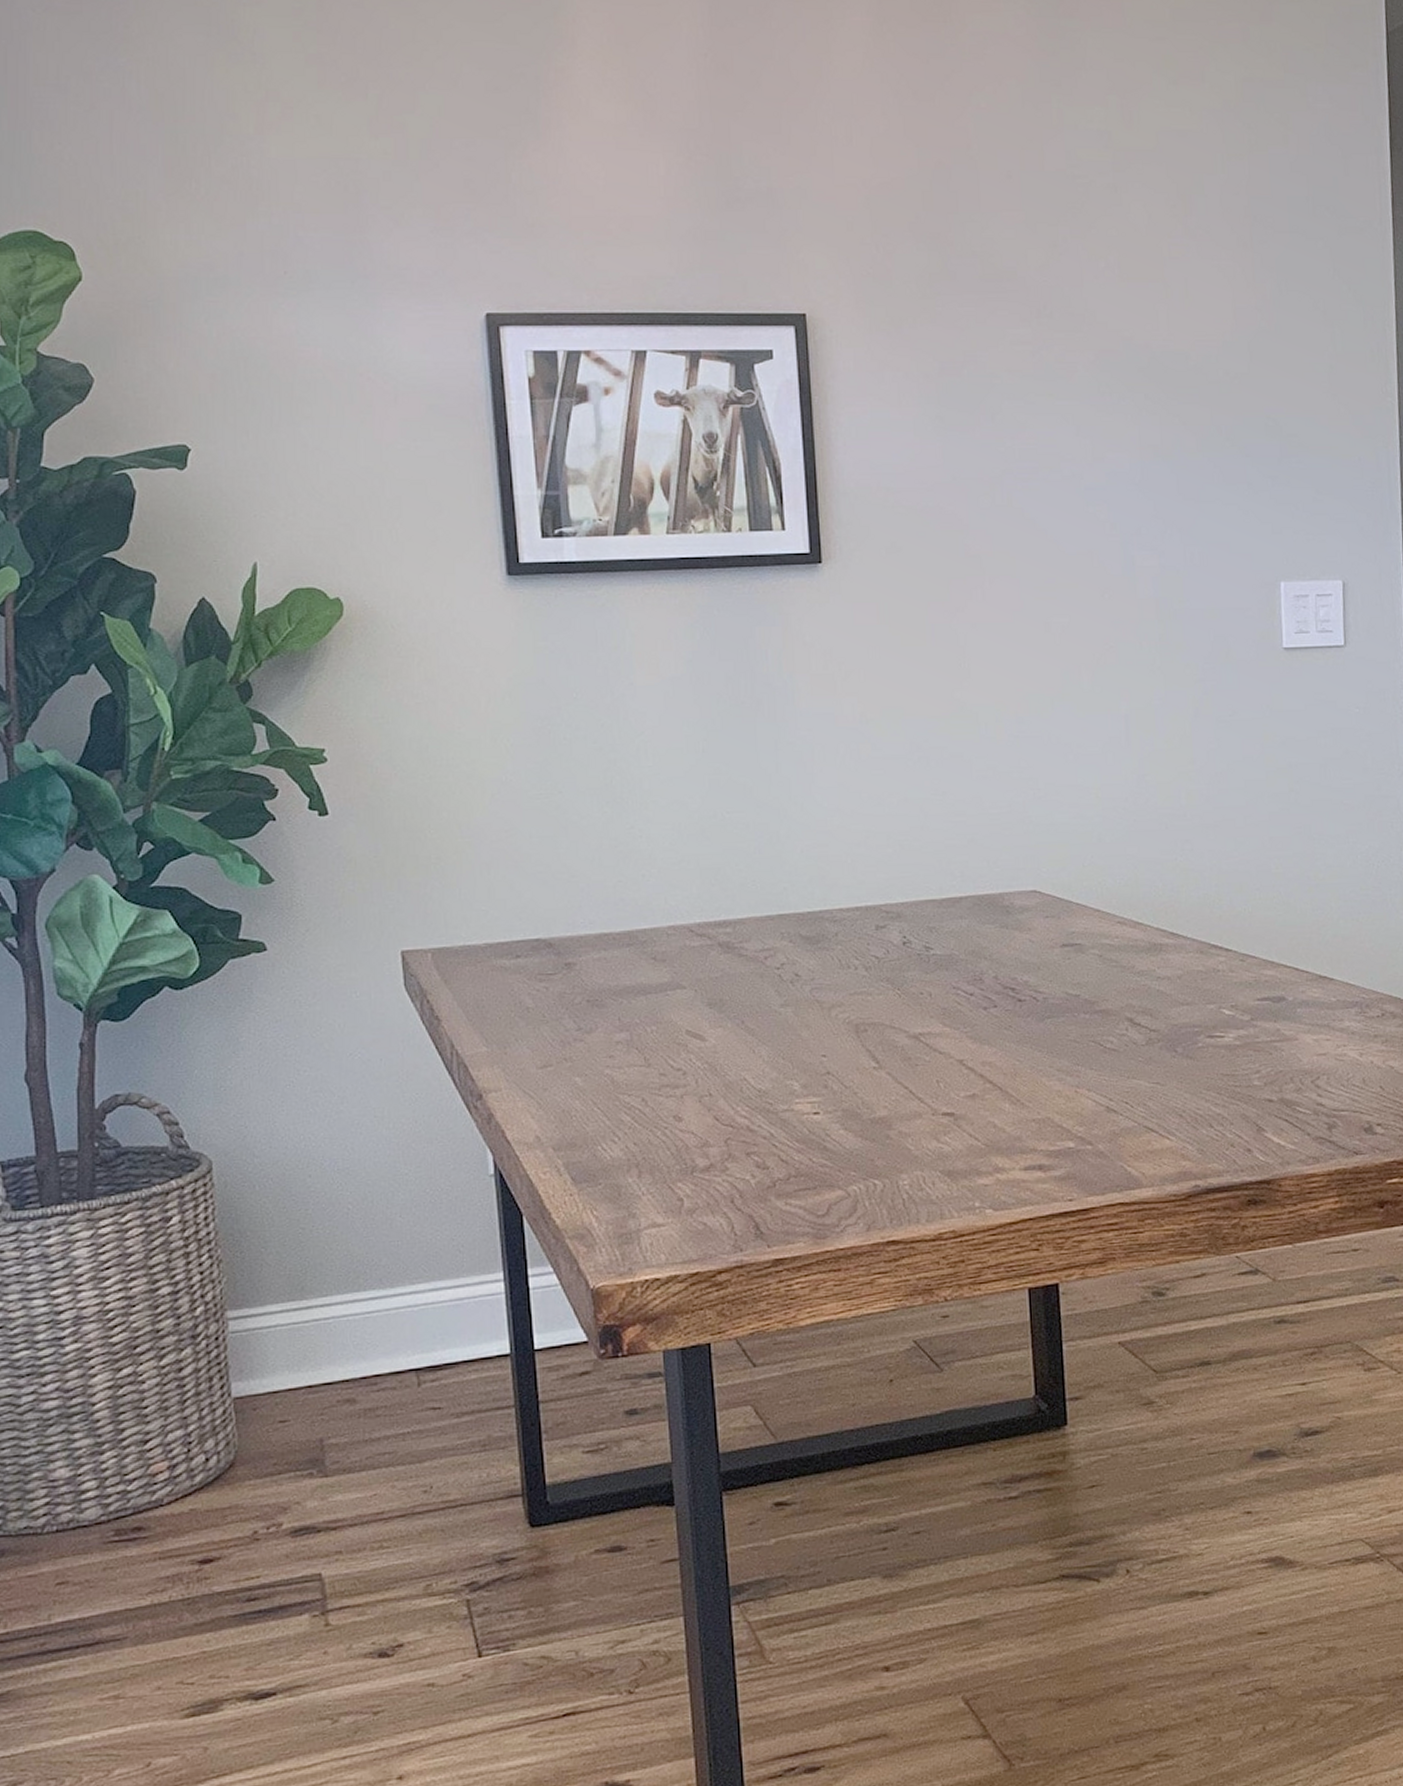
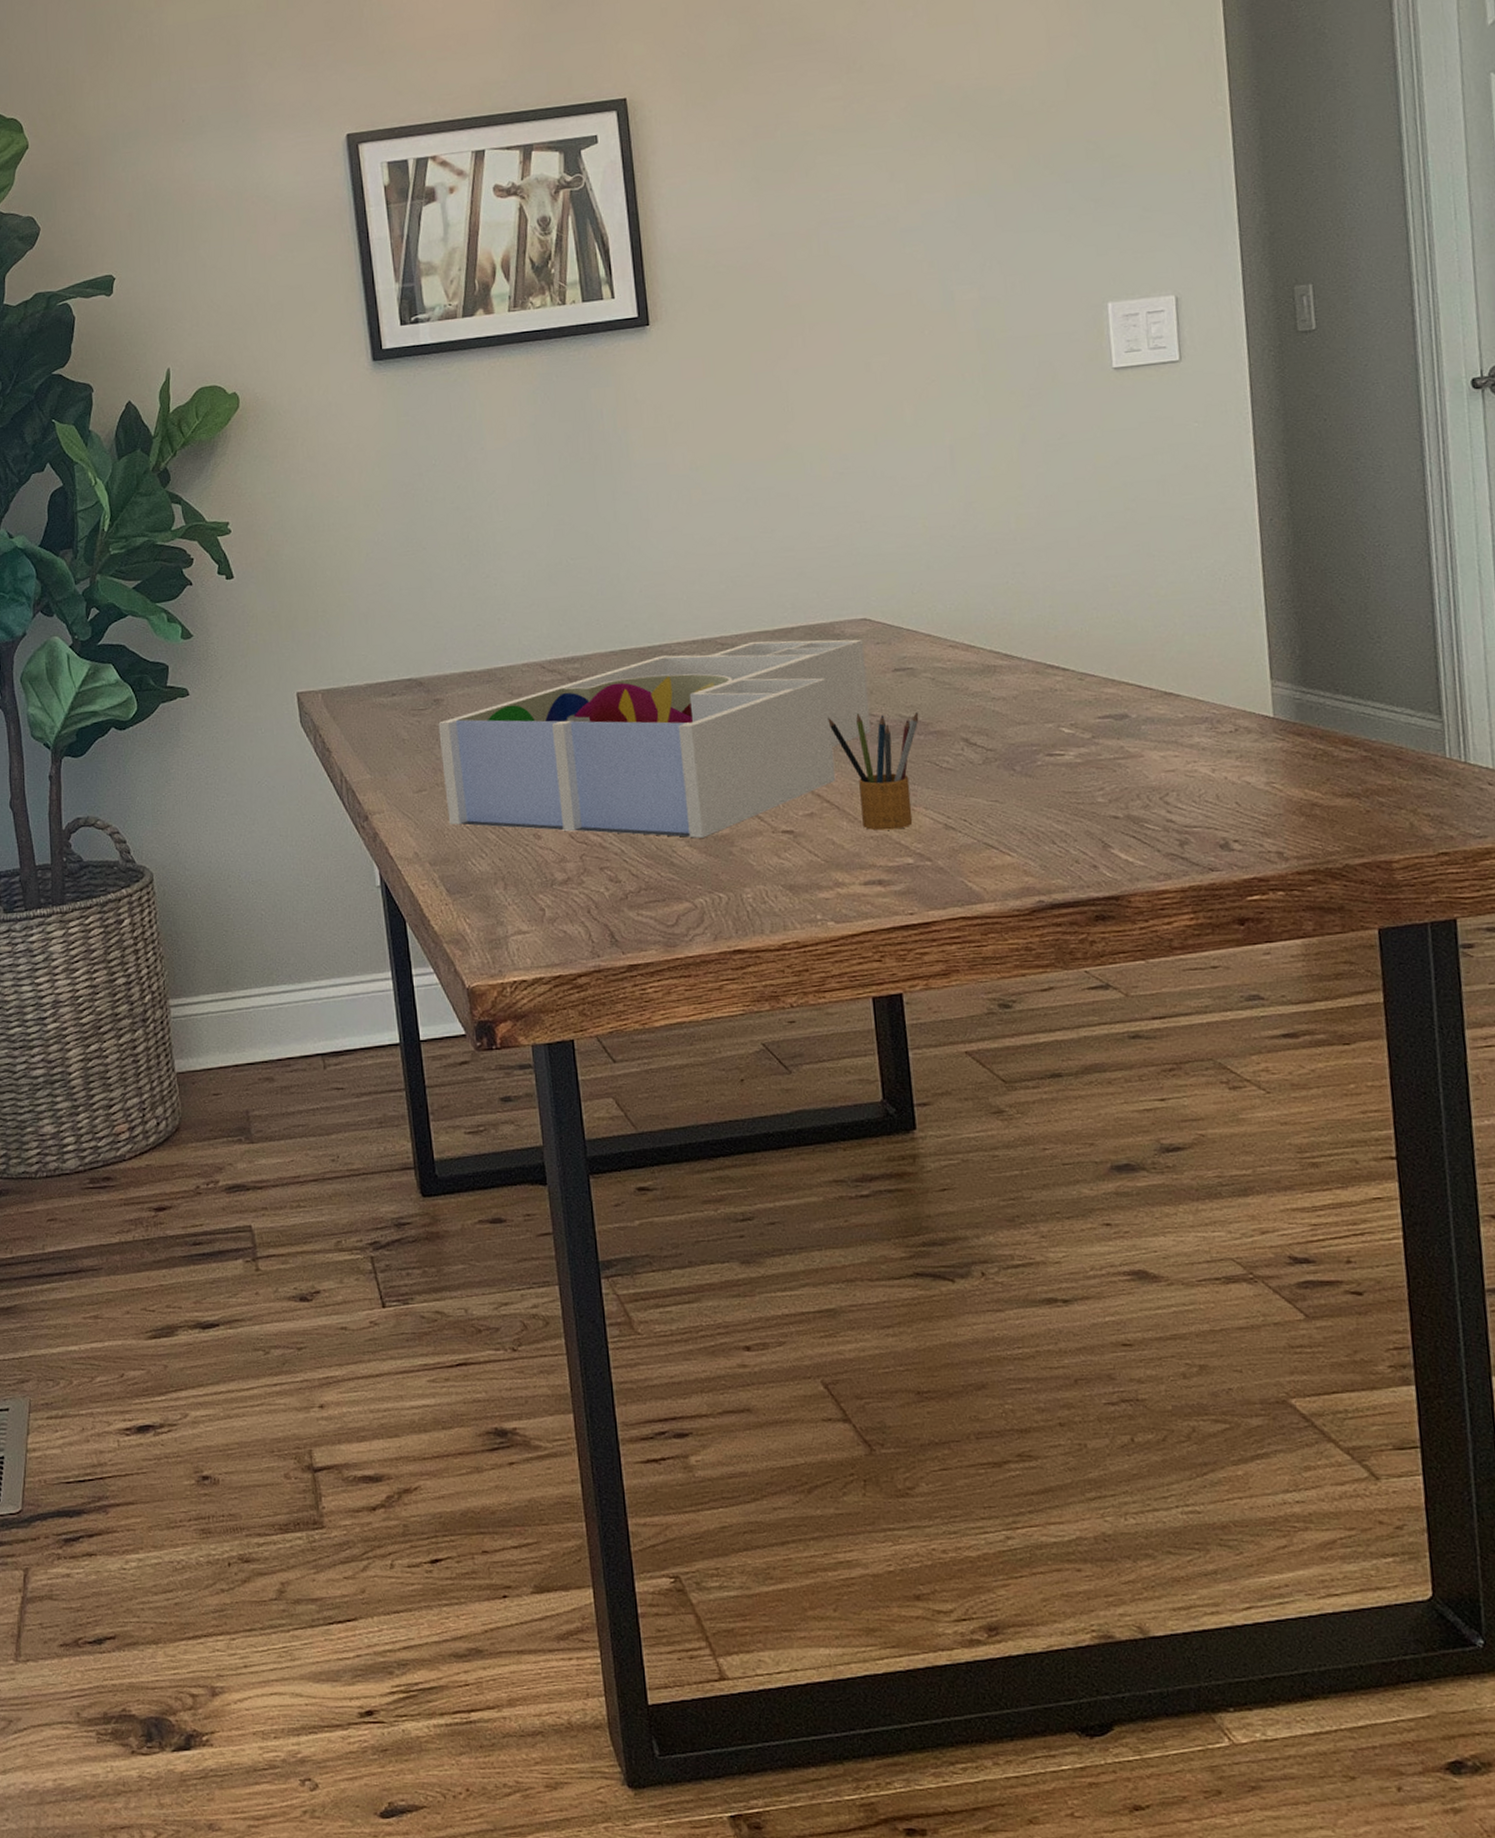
desk organizer: none [569,910,1037,1121] -> present [438,639,872,838]
pencil box: none [994,990,1085,1113] -> present [828,712,919,831]

